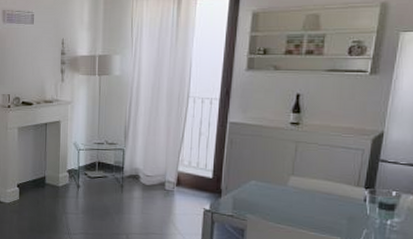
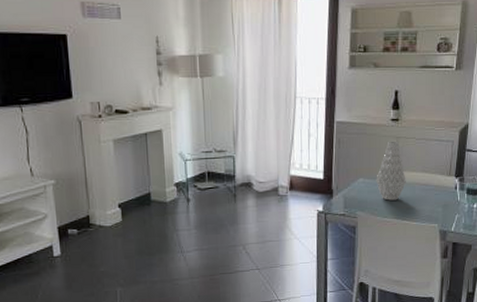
vase: none [270,145,305,207] -> present [376,141,406,201]

